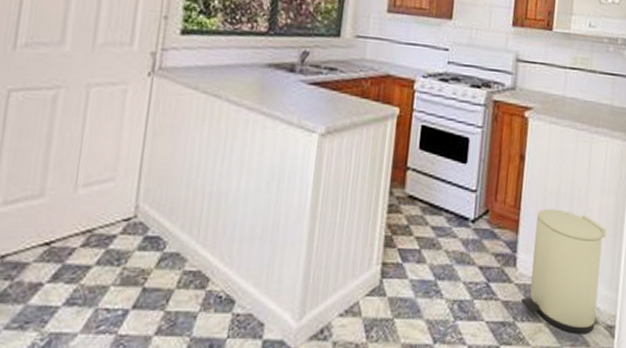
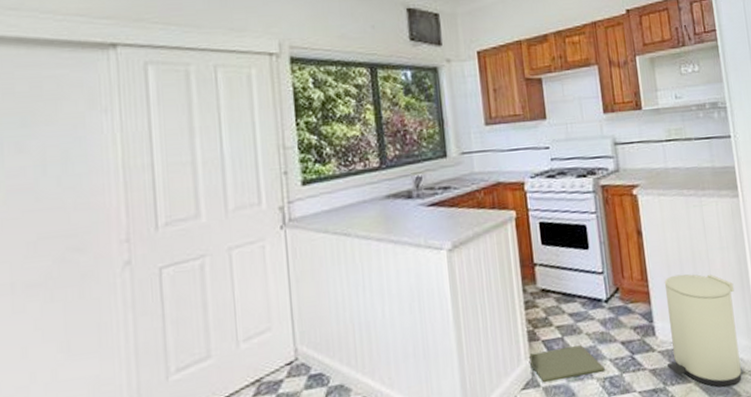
door mat: none [378,260,457,293] -> present [527,345,605,382]

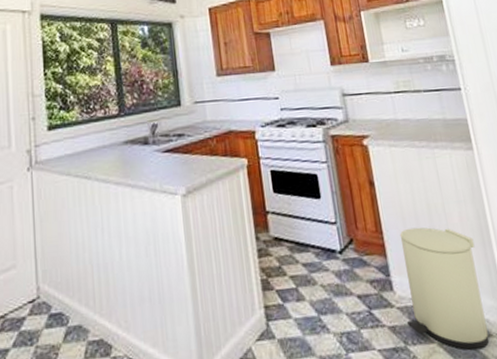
door mat: present [527,345,605,382] -> none [261,297,342,334]

